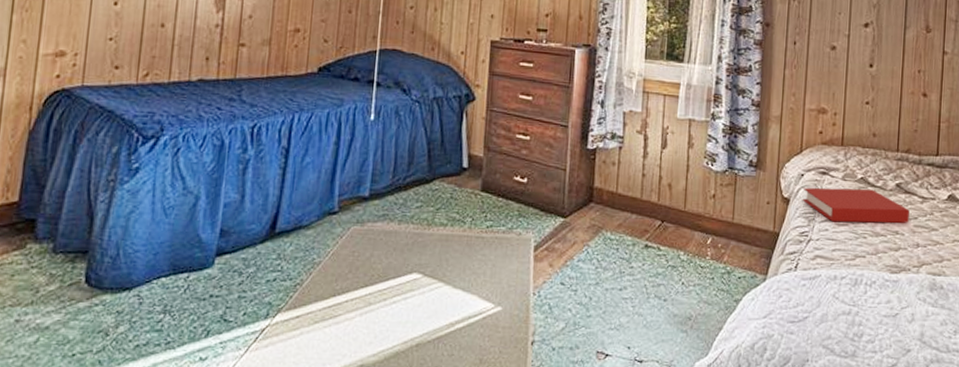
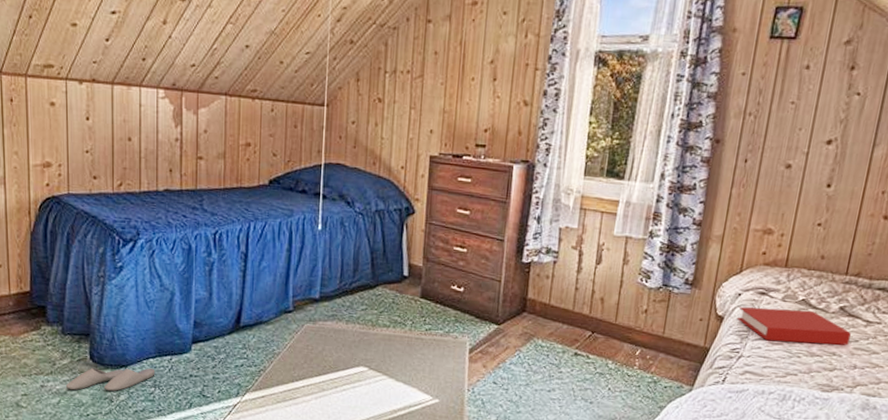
slippers: none [49,289,167,324] -> present [66,367,155,392]

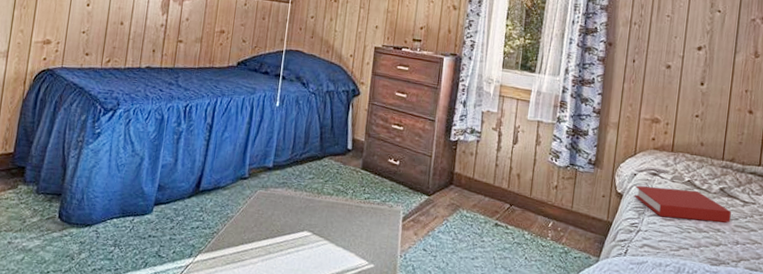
slippers: present [66,367,155,392] -> none [32,226,118,250]

